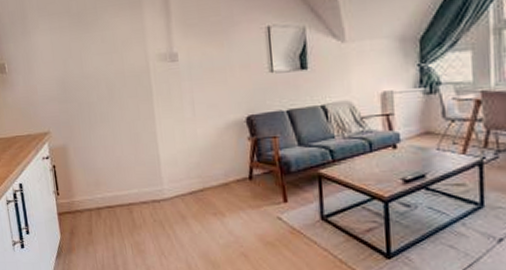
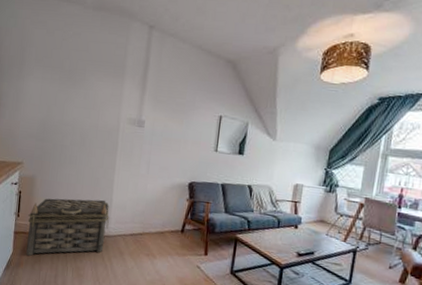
basket: none [68,157,162,238] -> present [26,198,109,256]

